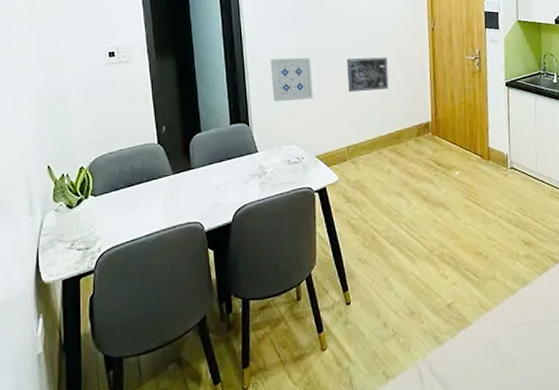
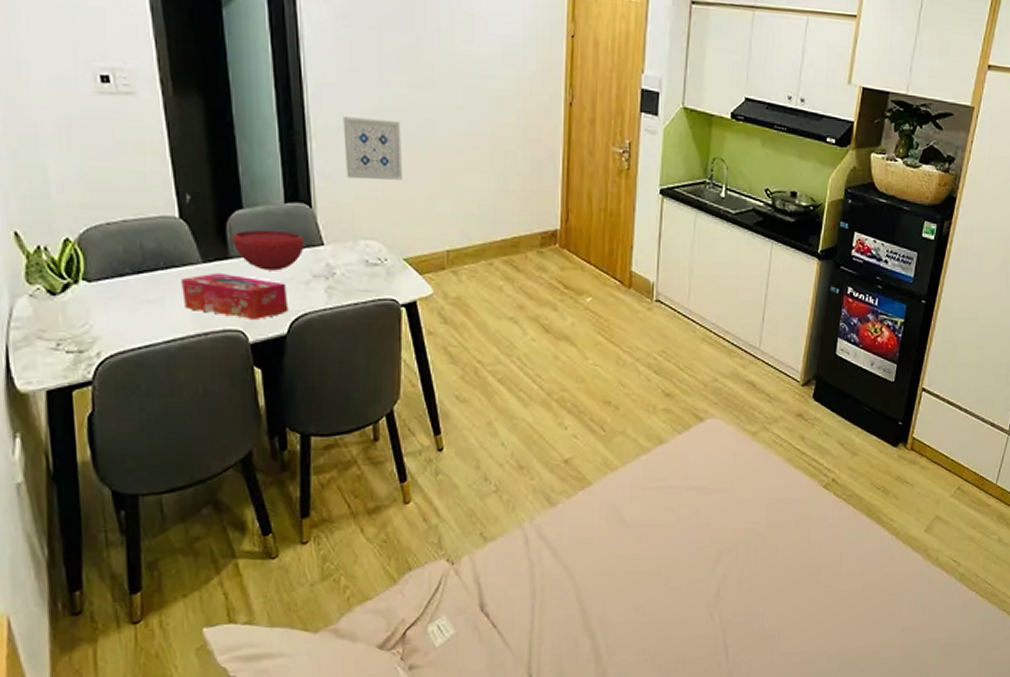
tissue box: none [158,180,233,214] -> present [181,272,289,321]
bowl: none [193,145,244,175] -> present [231,229,304,271]
wall art: present [347,57,389,93] -> none [451,131,507,179]

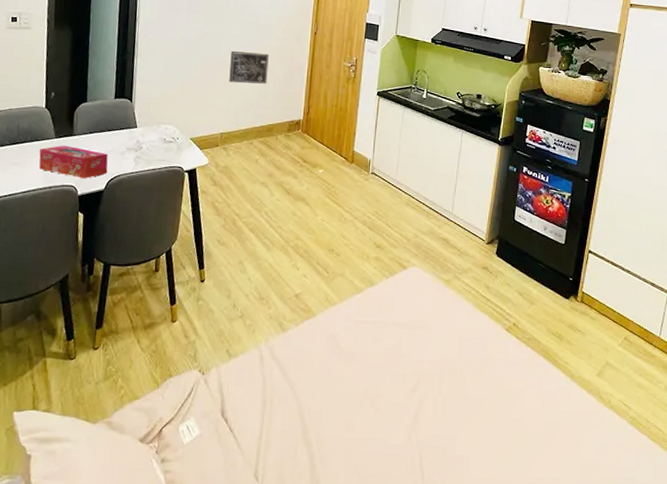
bowl: present [231,229,304,271] -> none [76,116,124,145]
wall art: present [343,117,402,180] -> none [157,42,198,84]
wall art: none [451,131,507,179] -> present [229,51,269,84]

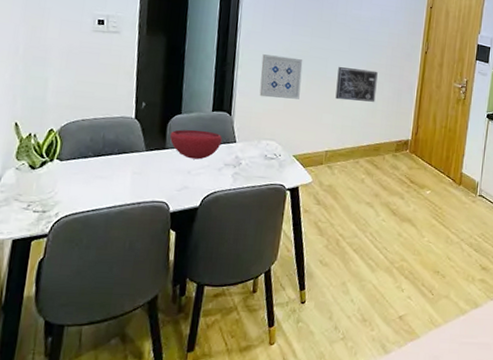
tissue box: present [39,145,108,179] -> none [126,158,204,195]
bowl: none [76,116,124,145] -> present [169,129,222,160]
wall art: none [157,42,198,84] -> present [259,54,303,99]

